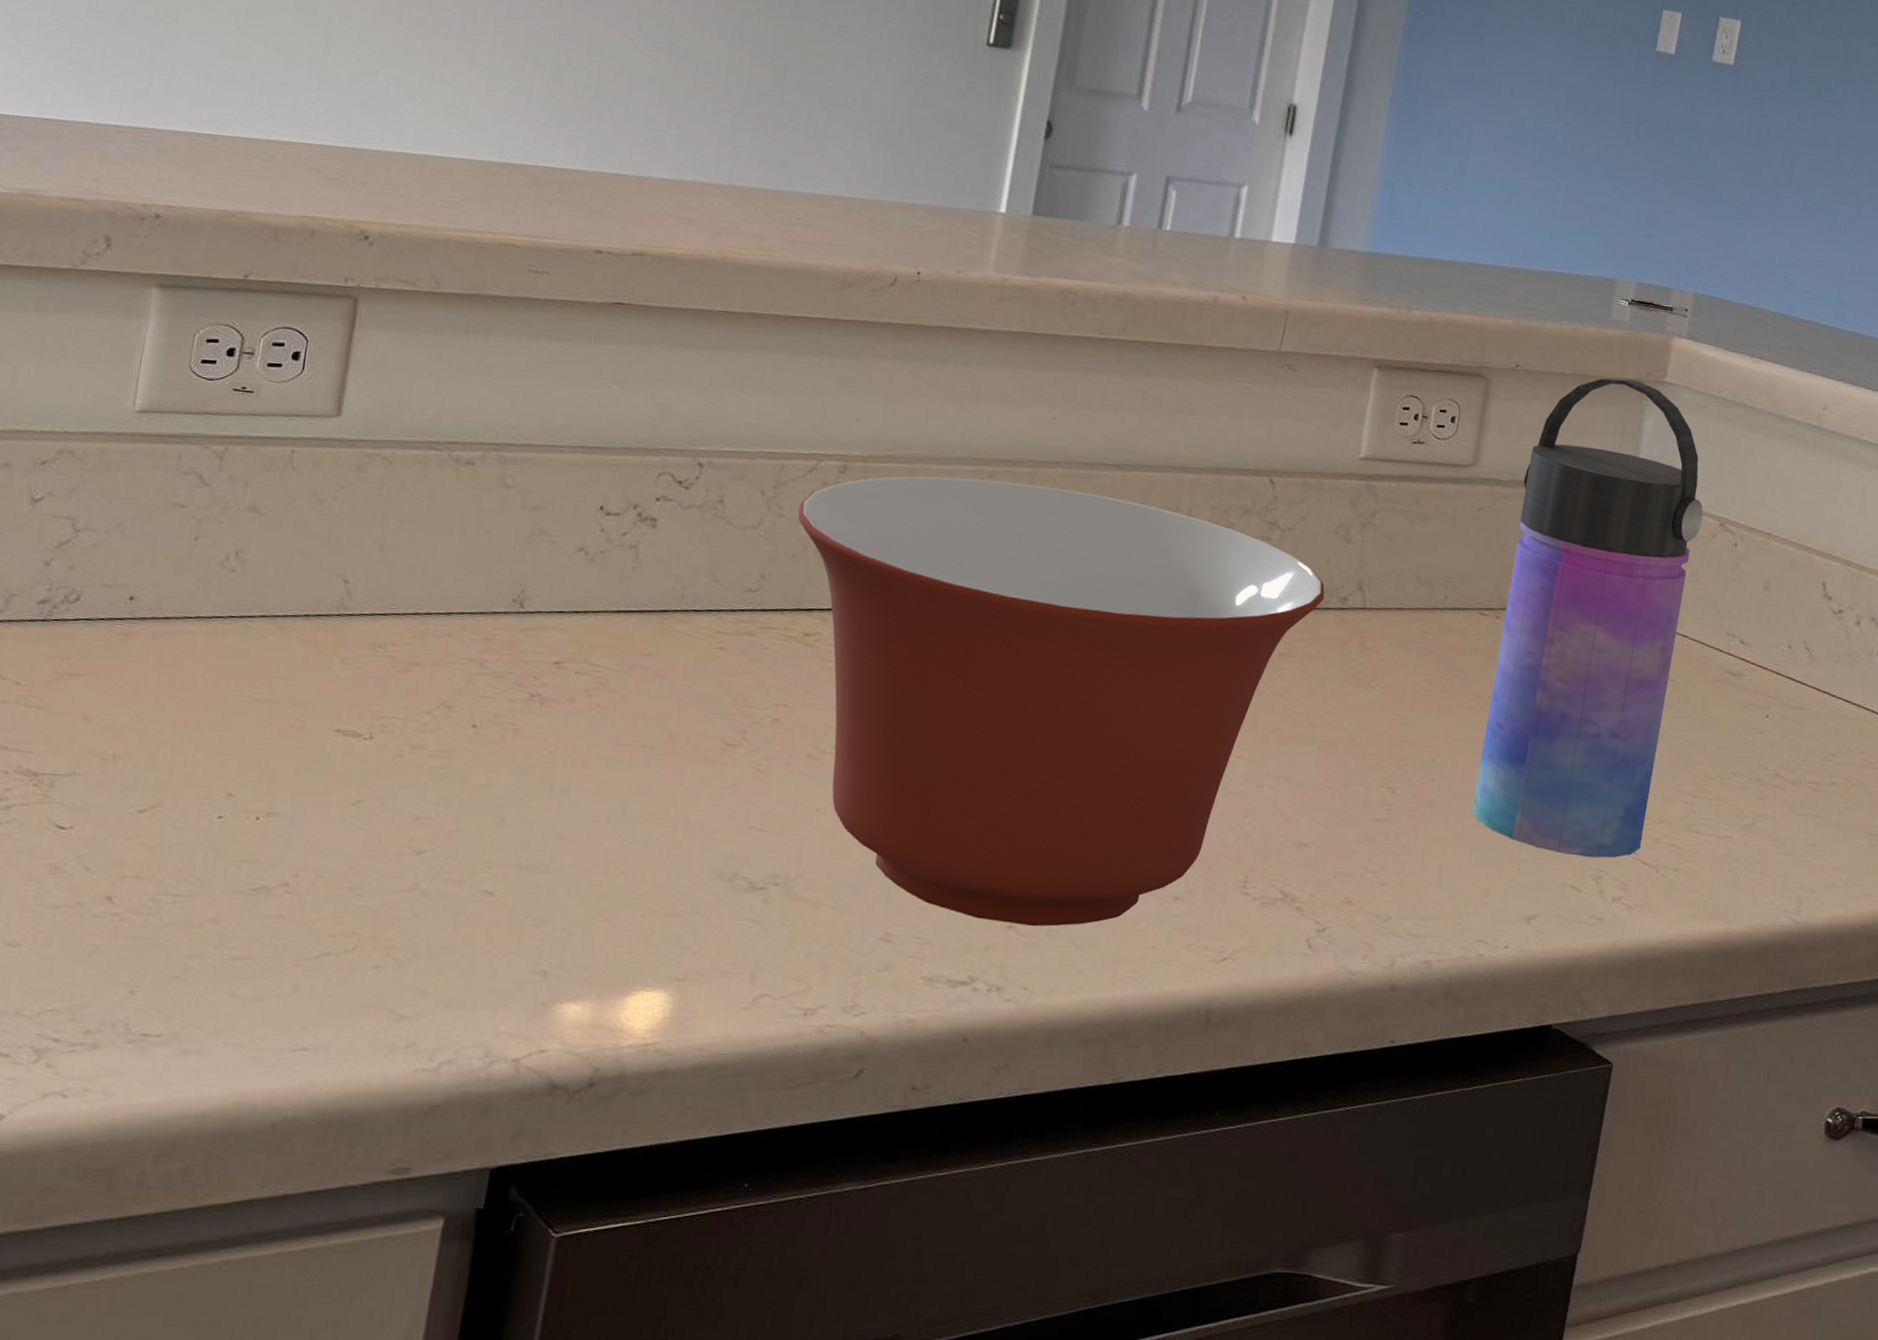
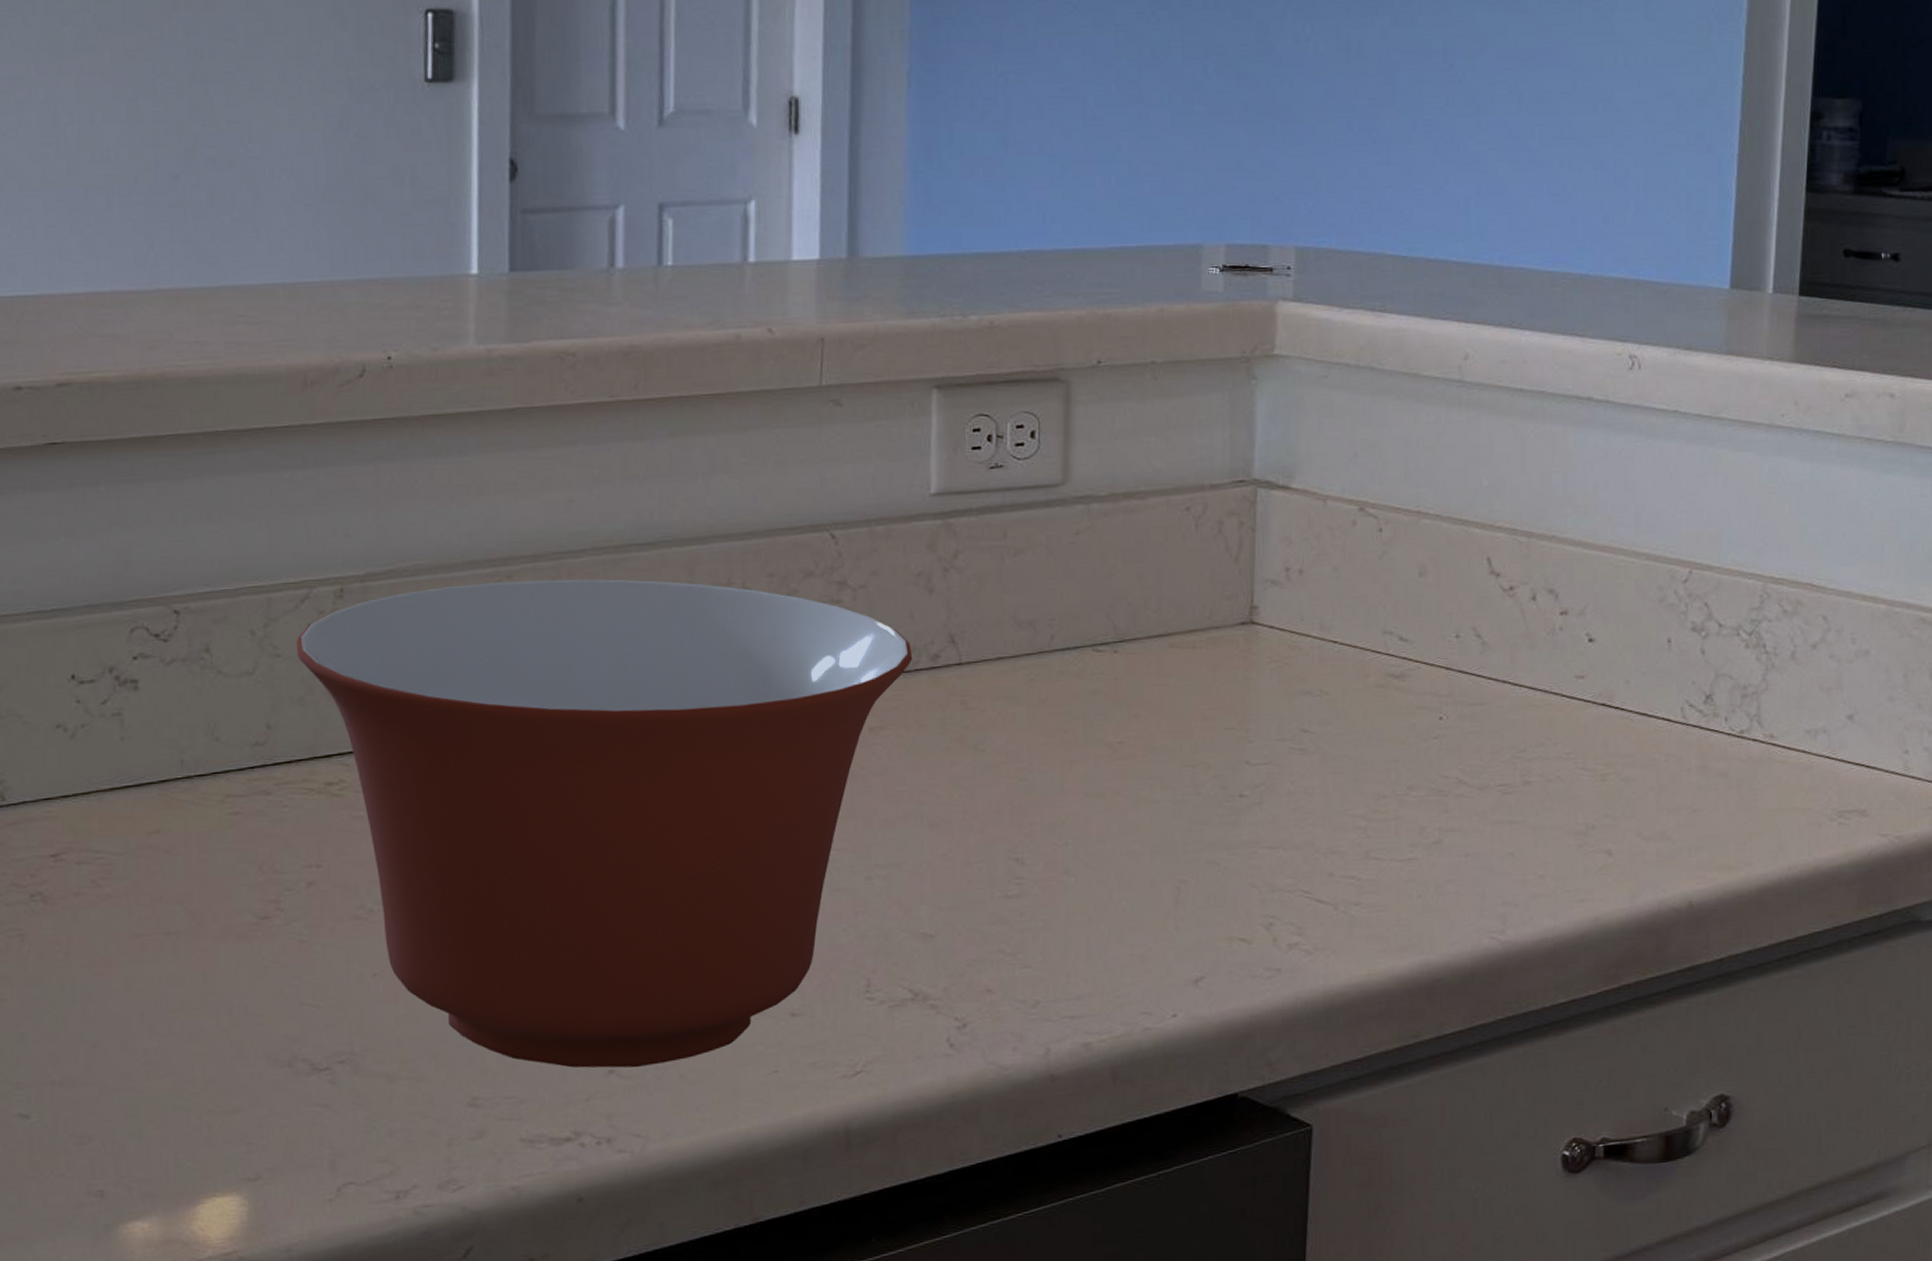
water bottle: present [1472,378,1704,858] -> none [1115,358,1339,905]

